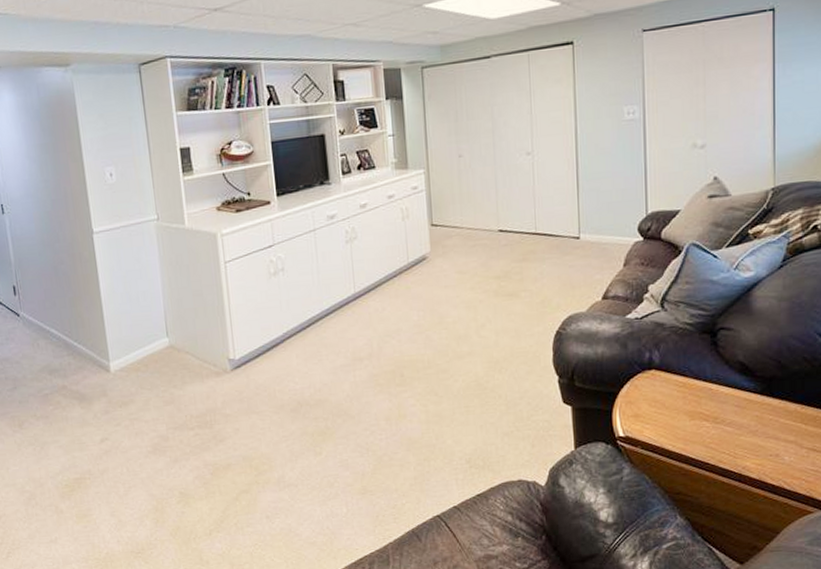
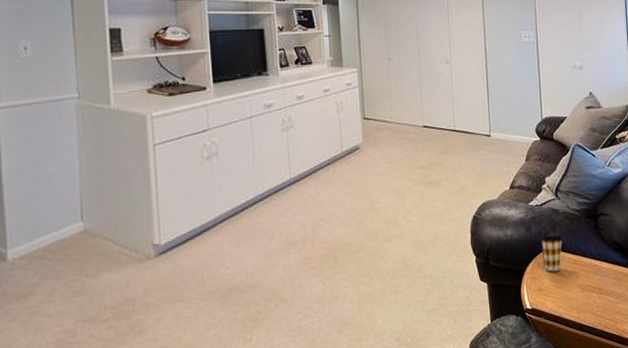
coffee cup: none [638,349,669,396] -> present [540,231,563,272]

